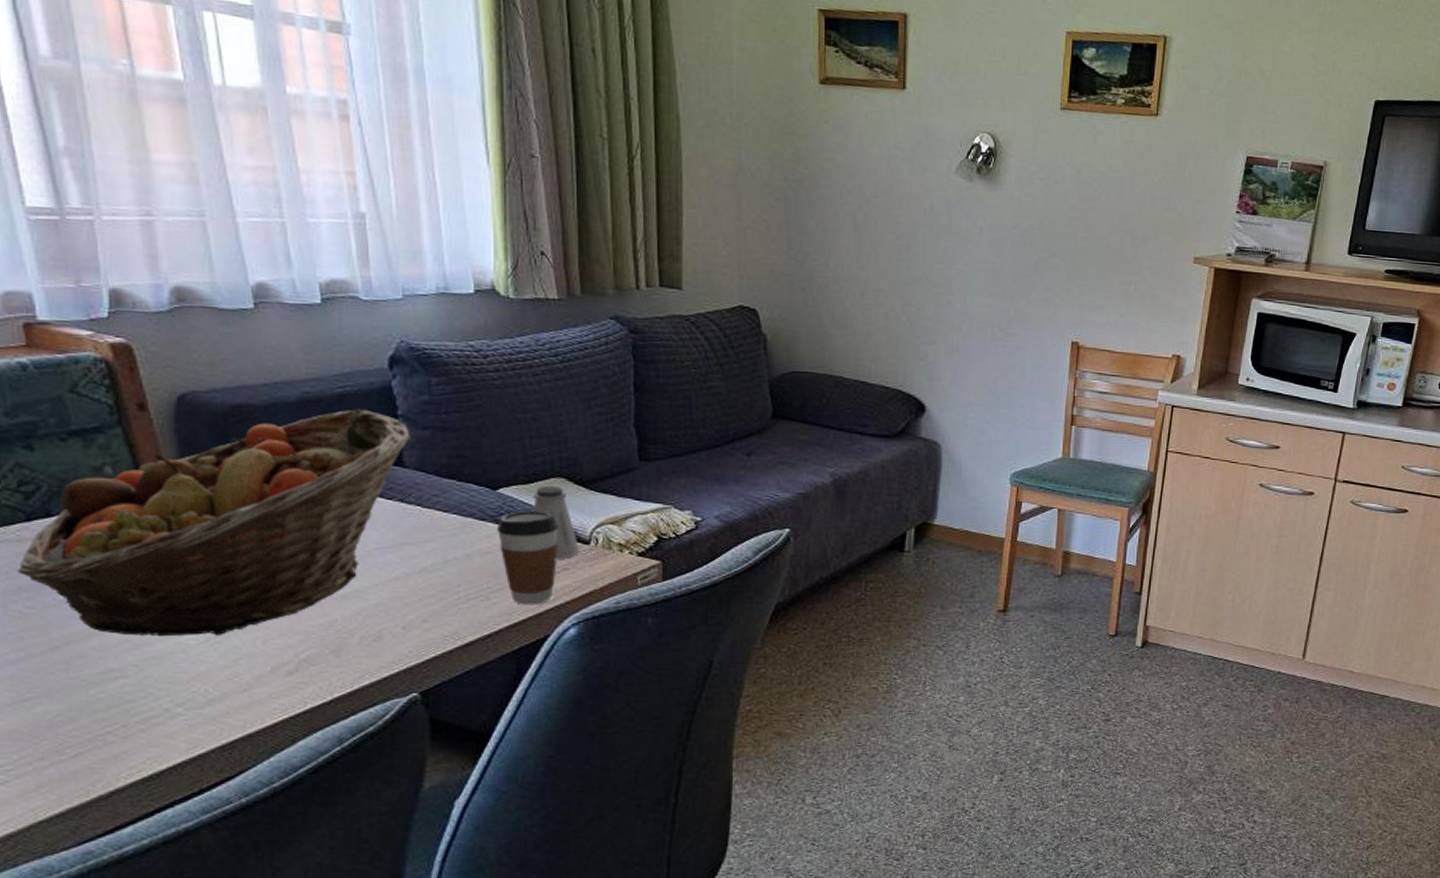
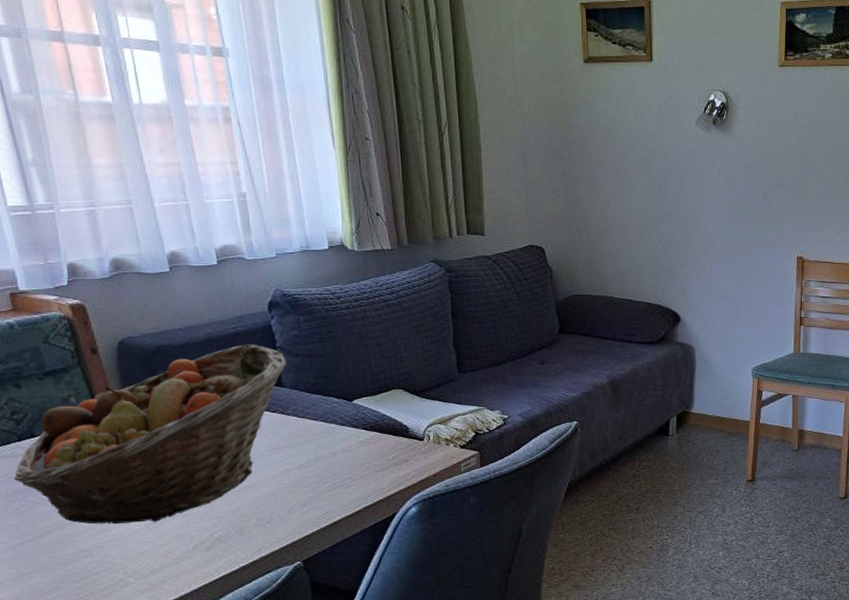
coffee cup: present [496,510,558,605] -> none [353,415,400,490]
saltshaker: present [533,485,579,560] -> none [379,395,416,454]

